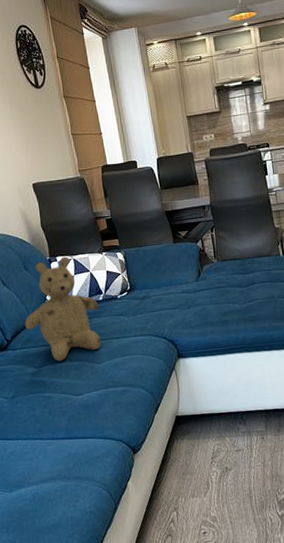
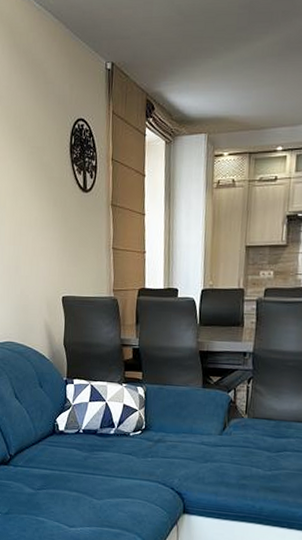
teddy bear: present [25,256,102,362] -> none [30,380,109,489]

